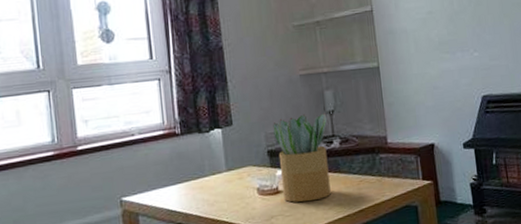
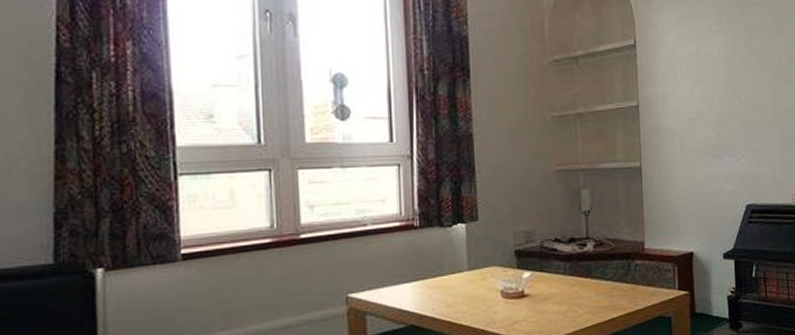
potted plant: present [273,113,331,203] -> none [522,213,582,308]

